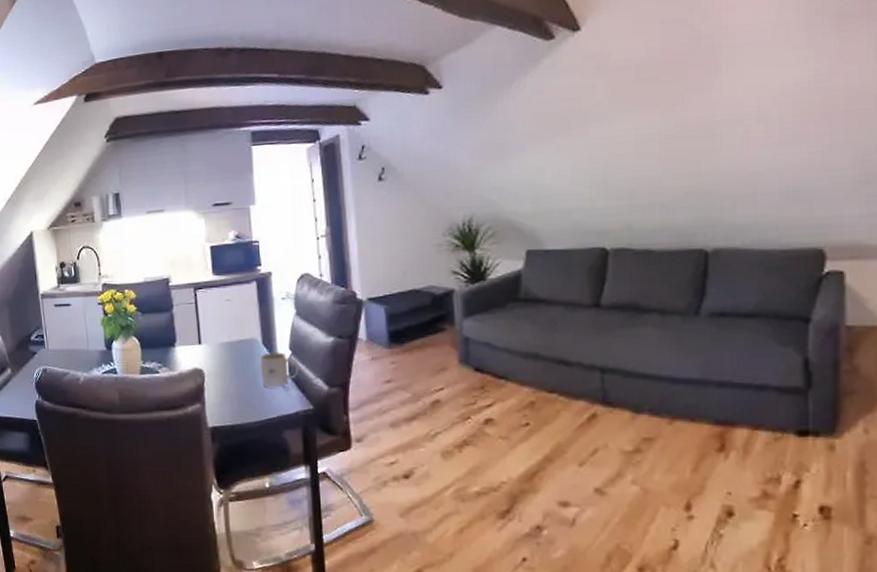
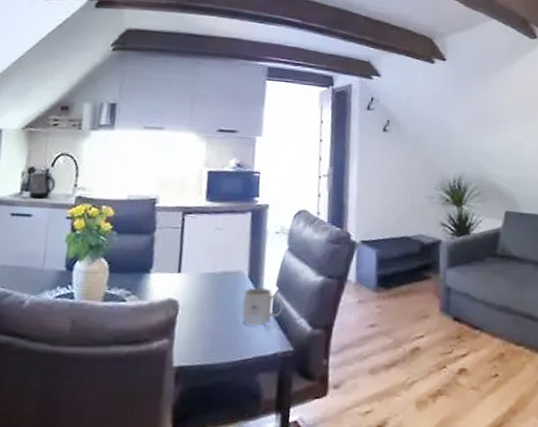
kettle: none [62,265,84,289] -> present [28,172,56,199]

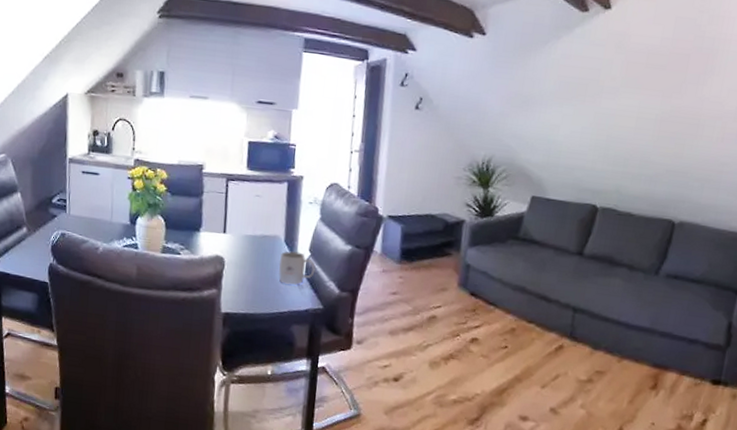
kettle: present [28,172,56,199] -> none [94,135,117,160]

